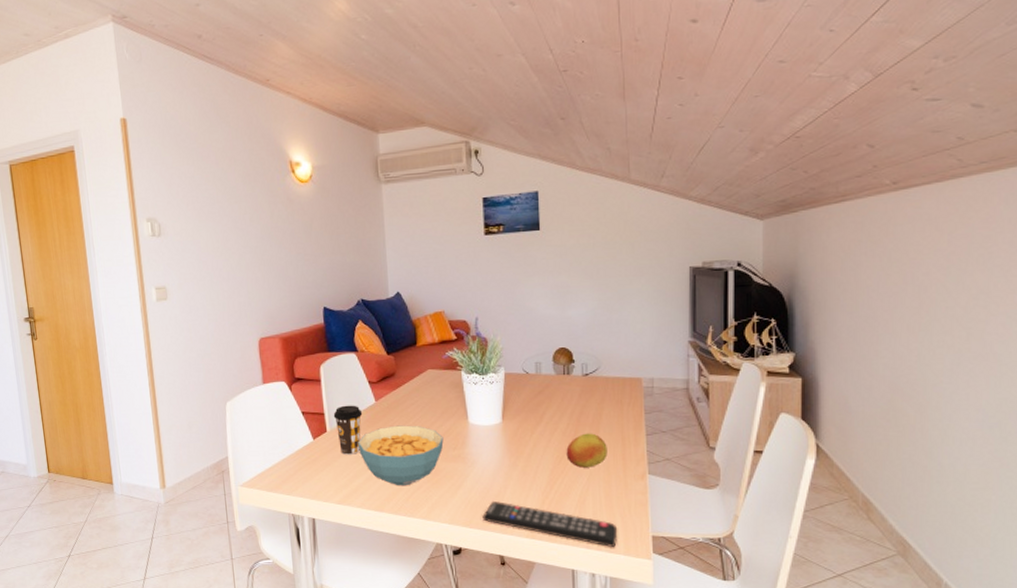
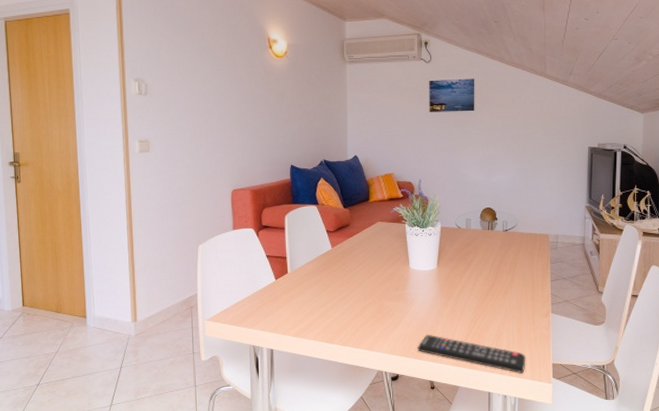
coffee cup: present [333,405,363,455] -> none [294,250,320,293]
cereal bowl: present [357,425,444,486] -> none [314,269,388,321]
fruit: present [566,433,608,468] -> none [488,278,520,307]

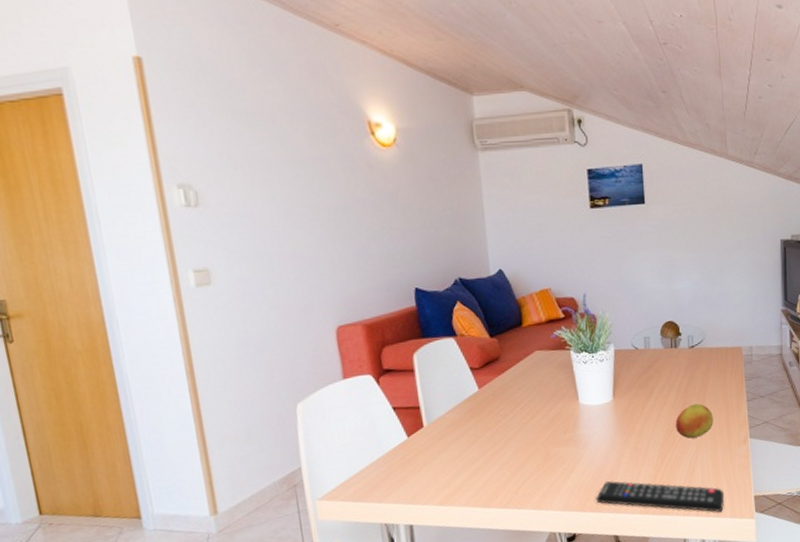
fruit: none [488,278,520,307] -> present [675,403,713,439]

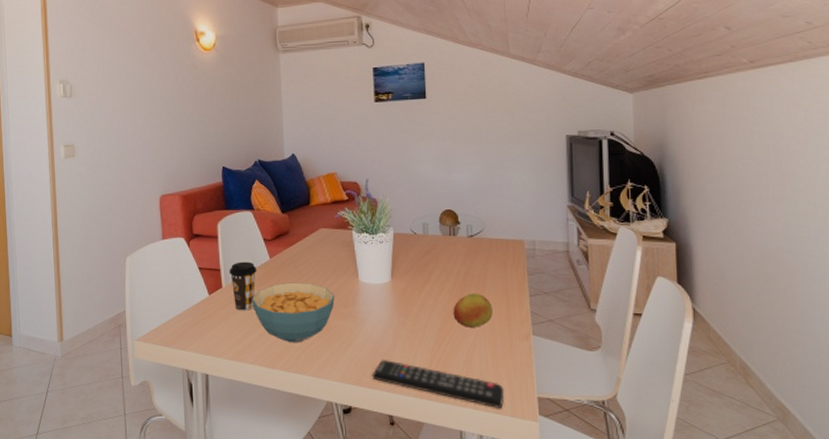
coffee cup: none [430,395,465,451] -> present [229,261,257,311]
cereal bowl: none [459,411,554,478] -> present [251,282,335,343]

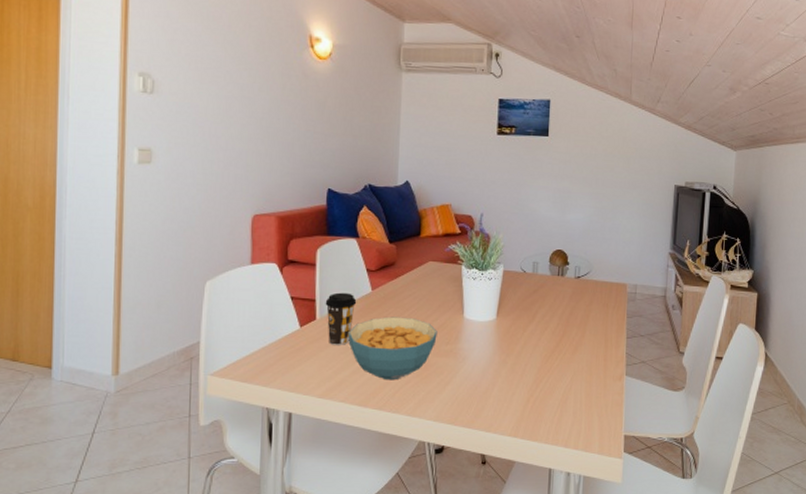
remote control: present [372,359,505,409] -> none [468,397,595,447]
fruit: present [453,293,493,327] -> none [554,334,592,367]

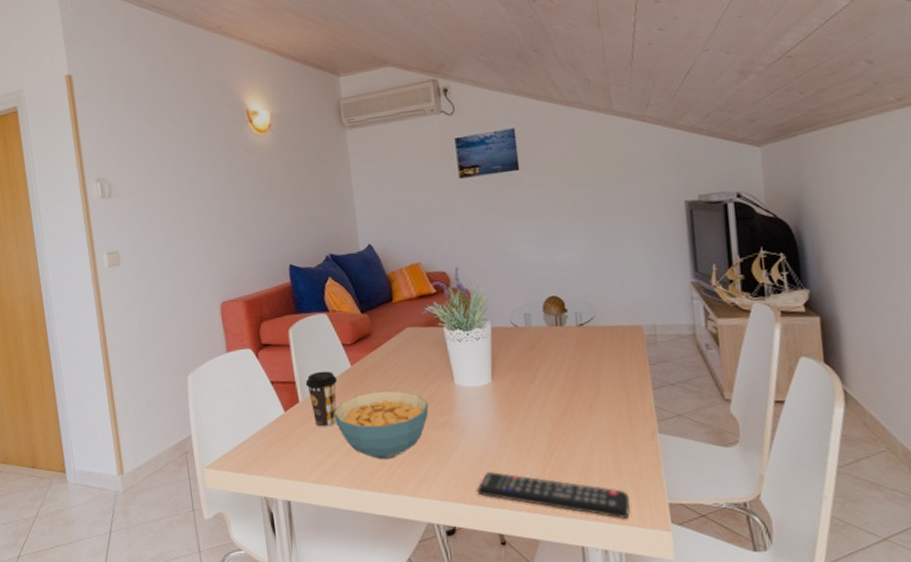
remote control: none [468,397,595,447] -> present [477,471,630,520]

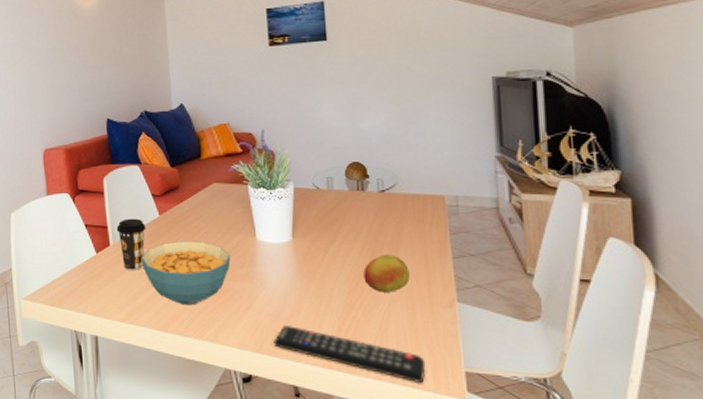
fruit: none [565,389,612,429] -> present [363,254,410,292]

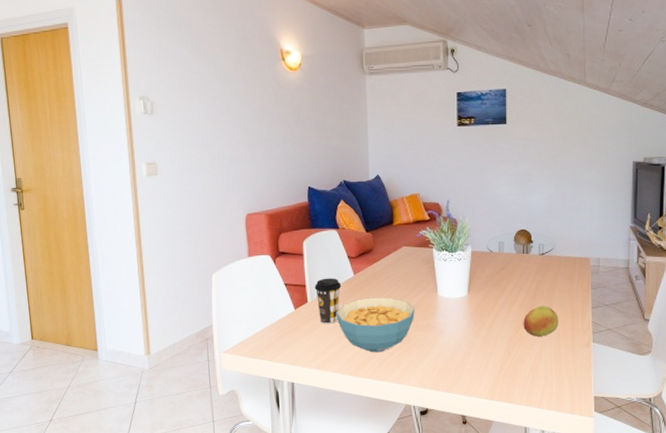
remote control: present [274,324,426,384] -> none [448,365,565,408]

